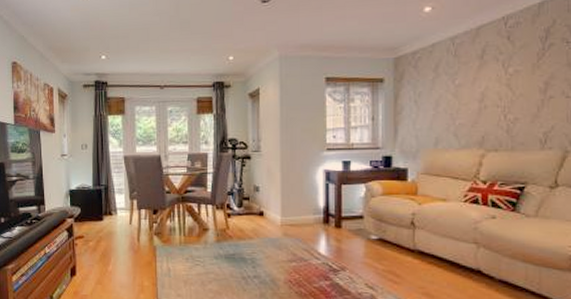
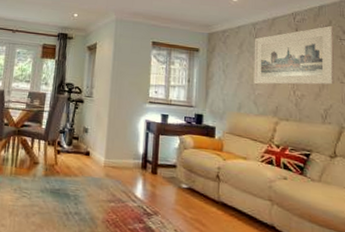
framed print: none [453,25,559,113] -> present [254,25,335,85]

